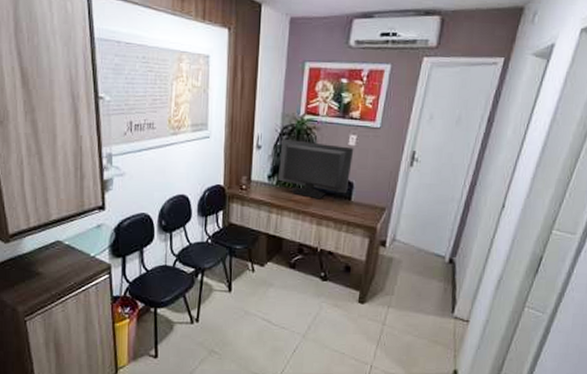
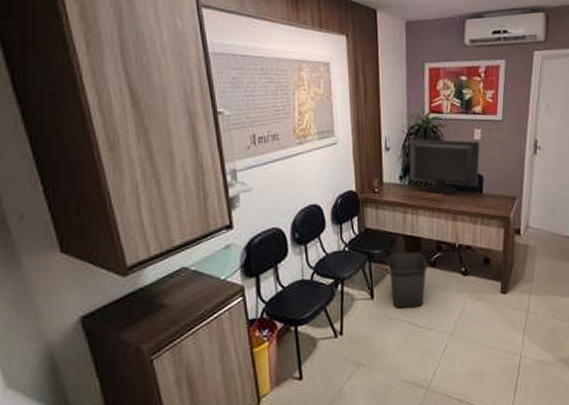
waste bin: none [248,250,287,306] -> present [387,251,427,310]

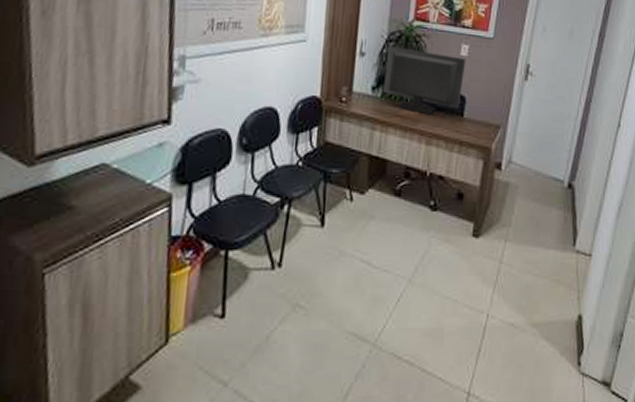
waste bin: present [387,251,427,310] -> none [345,174,392,244]

